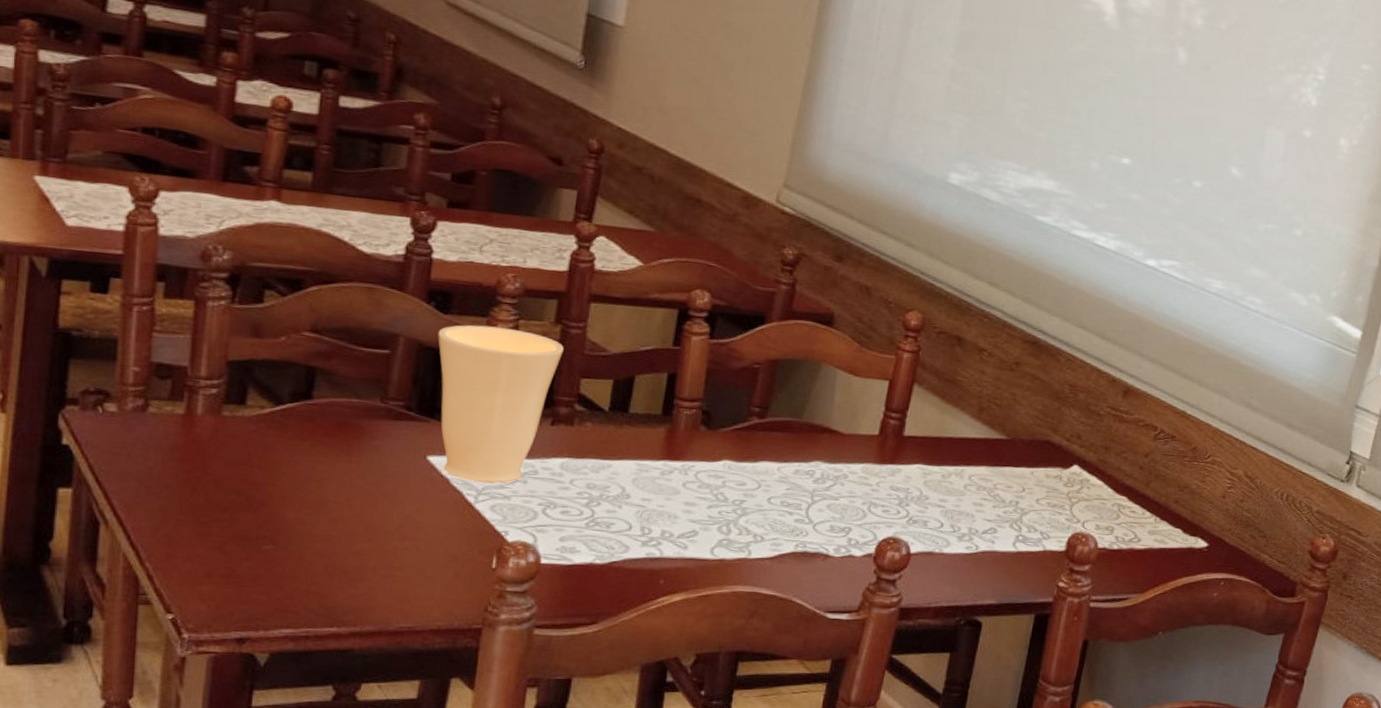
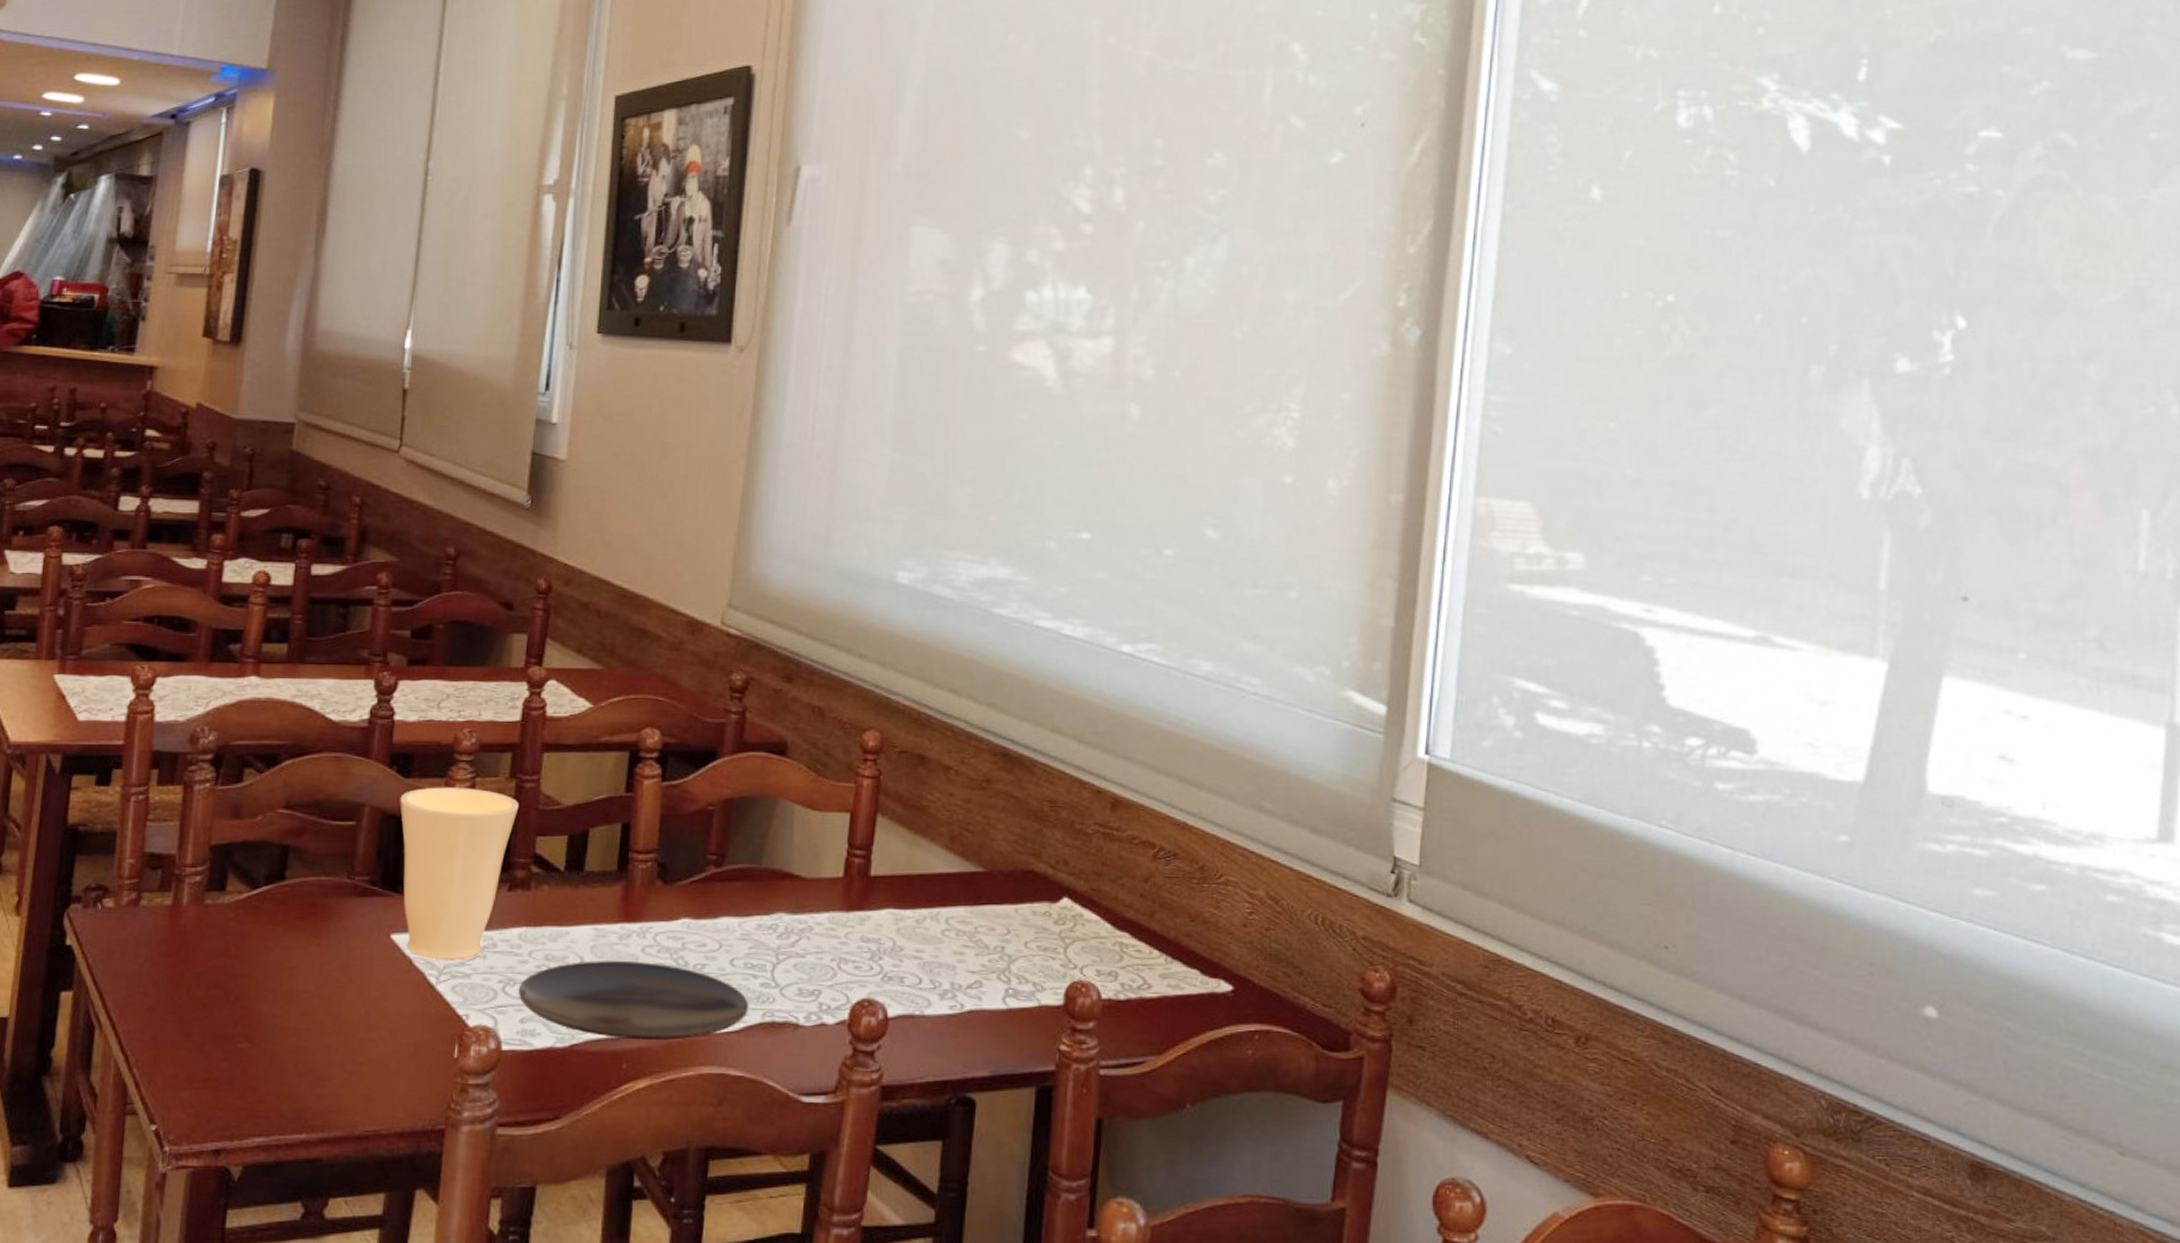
plate: none [558,491,784,563] -> present [518,960,750,1040]

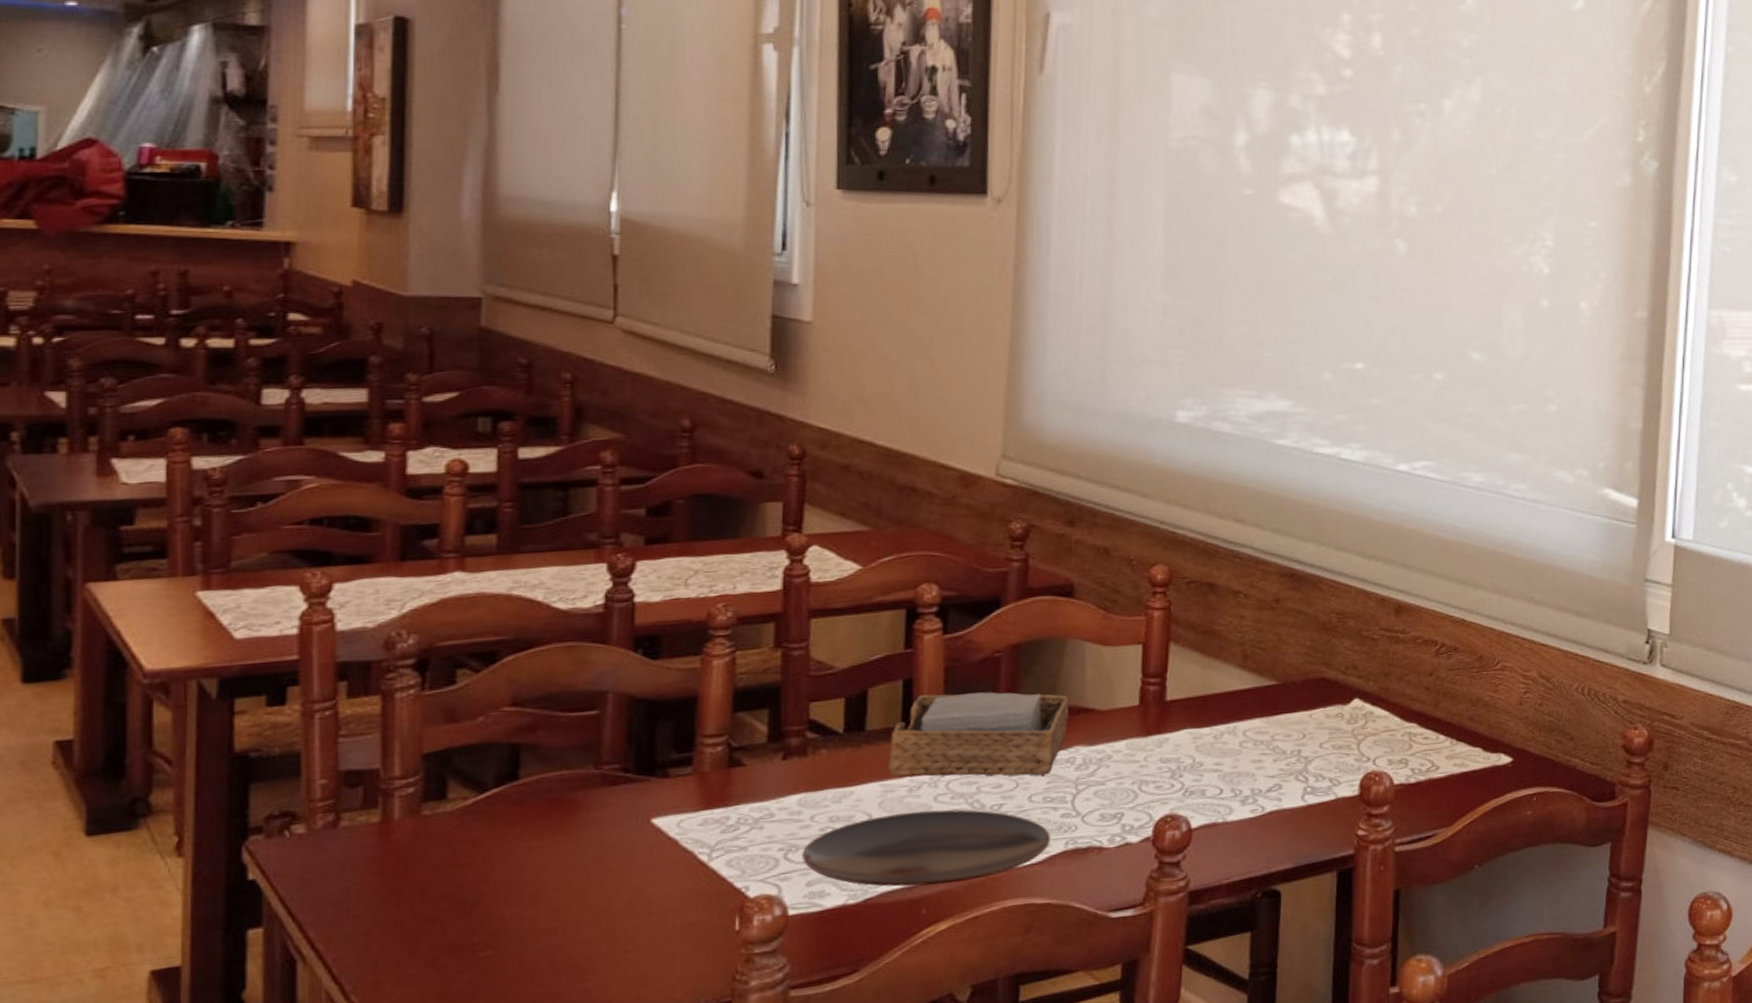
cup: present [400,787,519,960] -> none [649,662,787,838]
napkin holder: none [601,841,776,939] -> present [887,692,1069,777]

